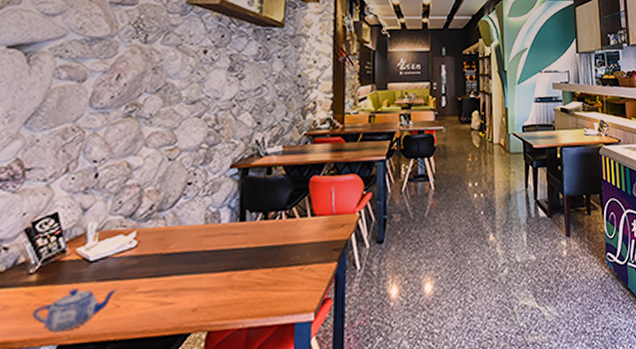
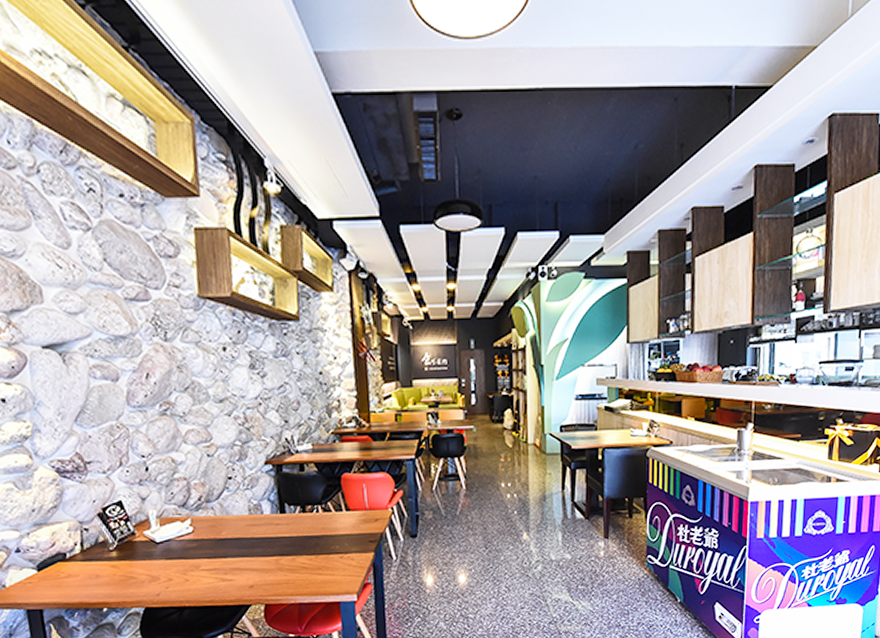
teapot: present [32,288,118,333] -> none [119,564,185,598]

